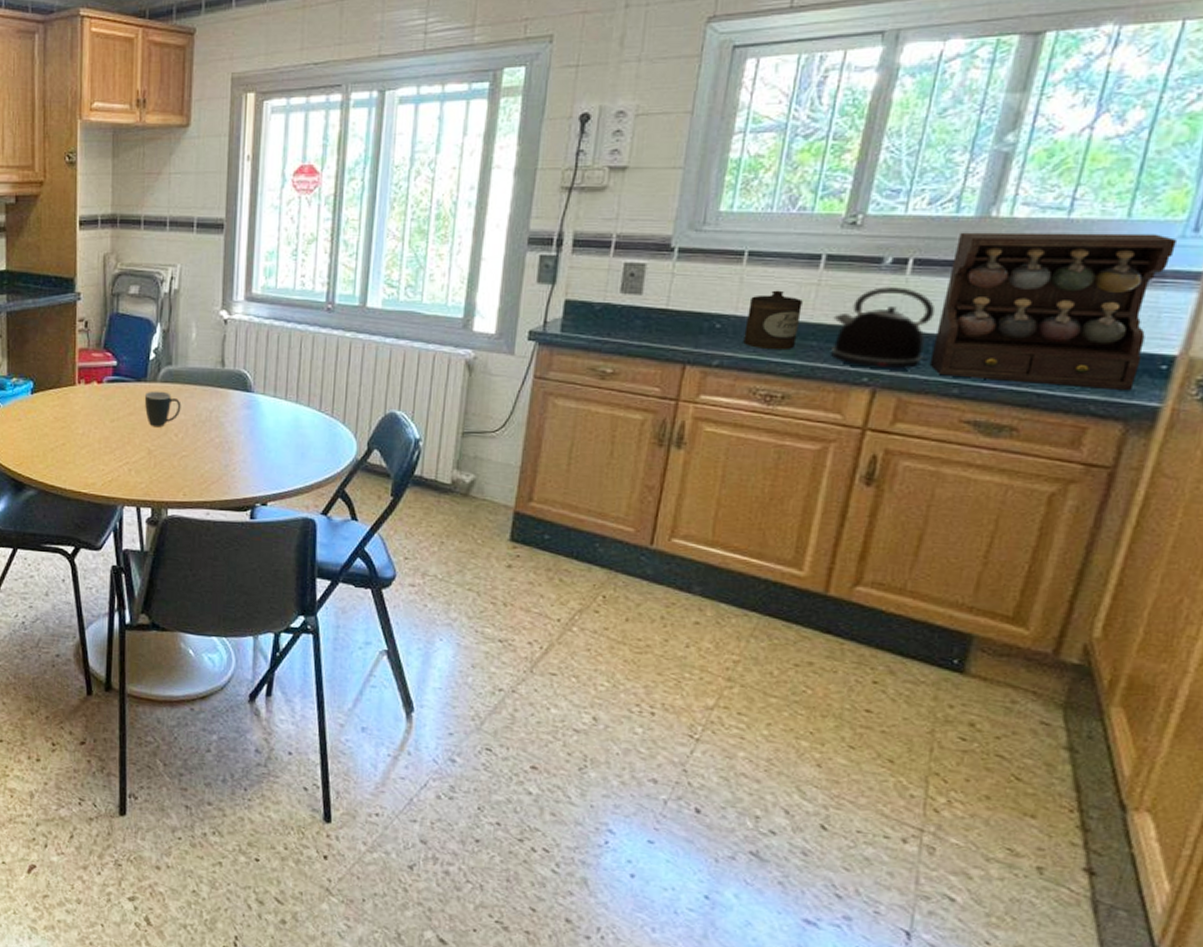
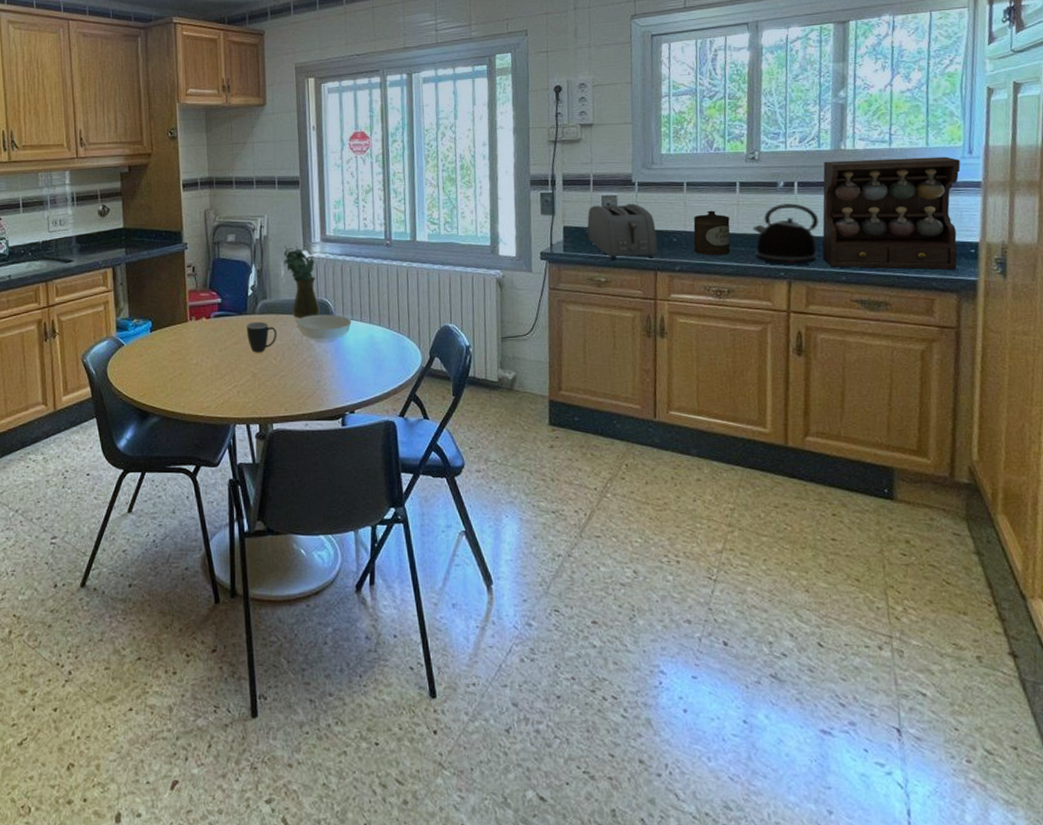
vase: none [196,303,237,395] -> present [283,246,321,322]
bowl: none [205,387,274,423] -> present [296,314,352,344]
toaster: none [596,275,694,349] -> present [587,204,658,261]

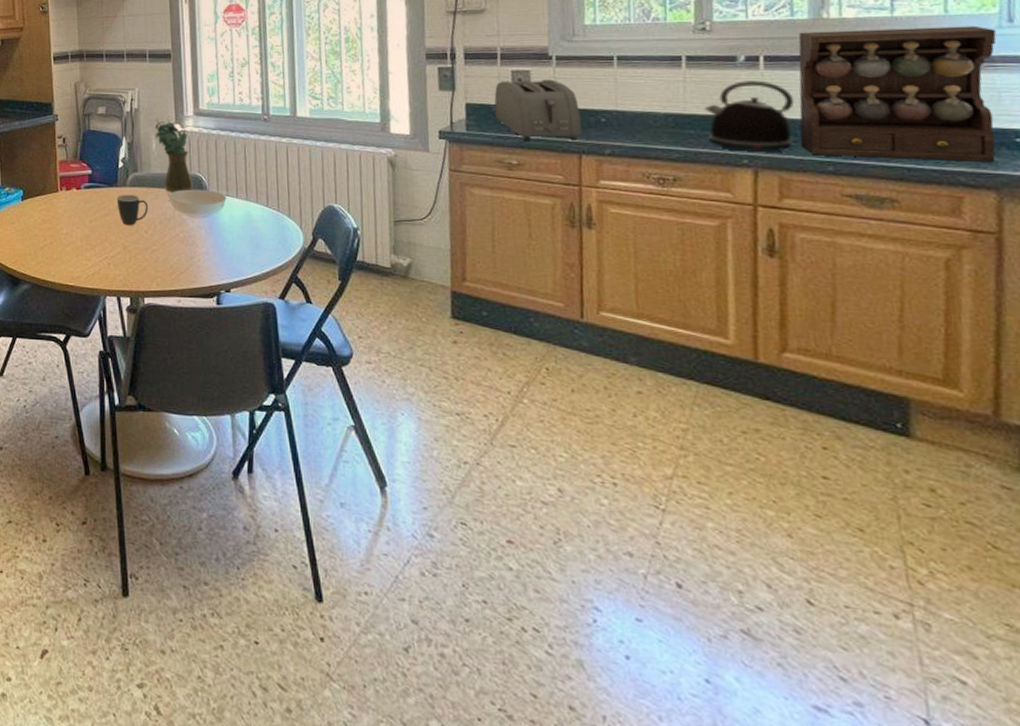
canister: present [693,210,731,256] -> none [626,87,676,139]

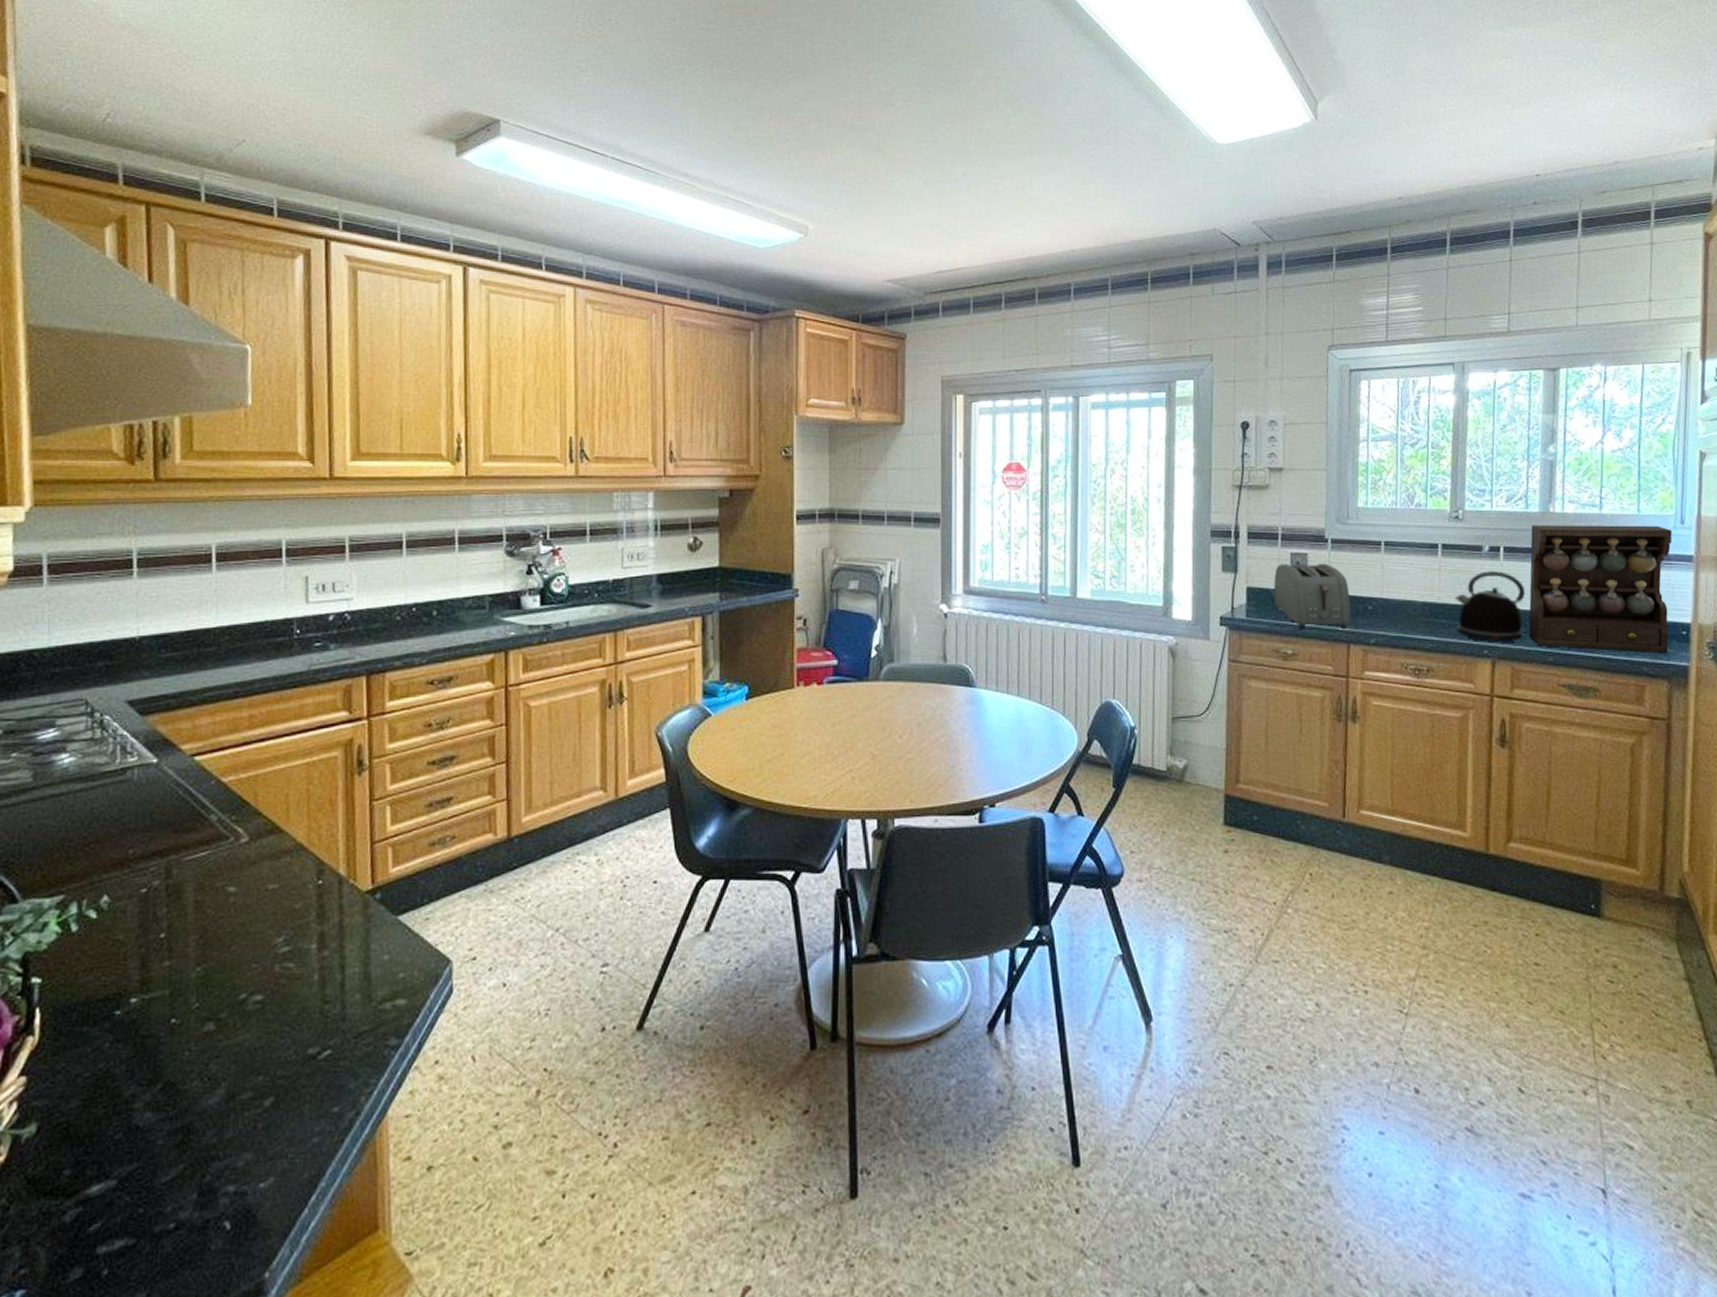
mug: present [116,194,149,226] -> none [866,690,905,730]
vase: present [155,119,194,197] -> none [917,597,959,693]
bowl: present [168,189,227,219] -> none [929,683,996,719]

